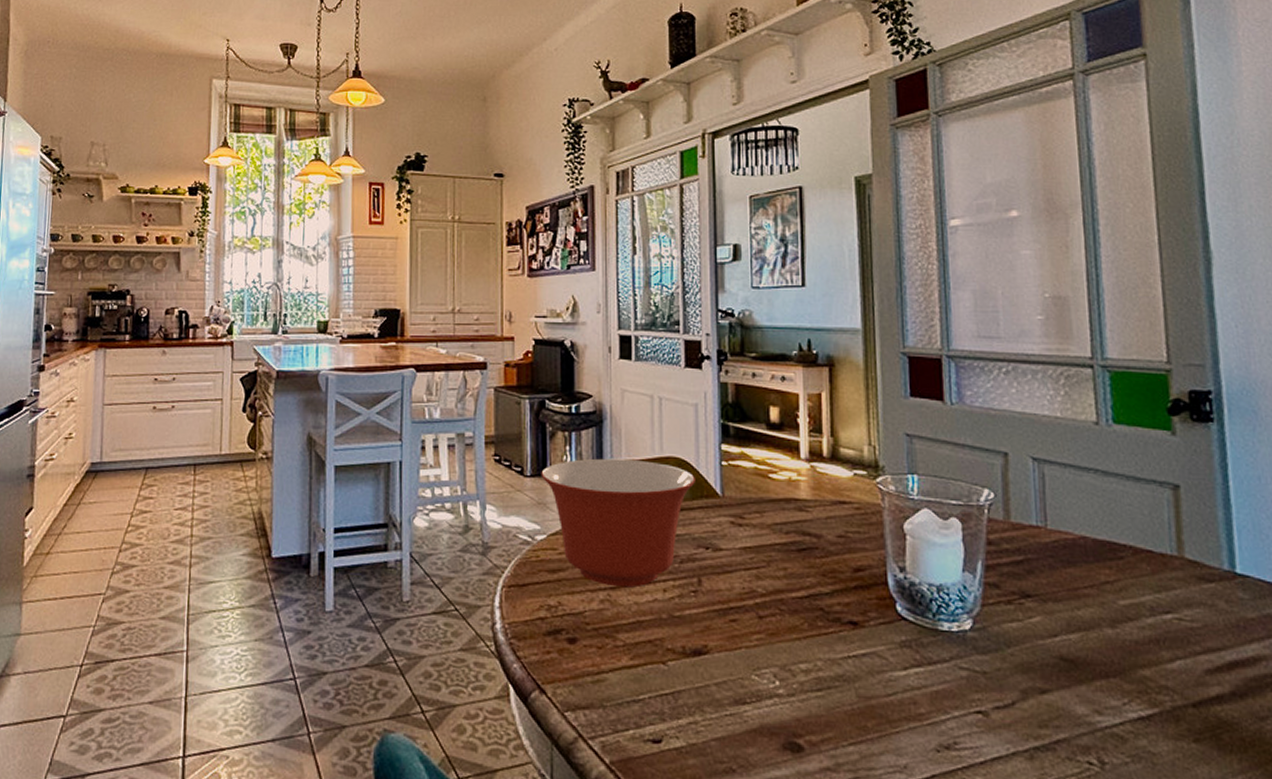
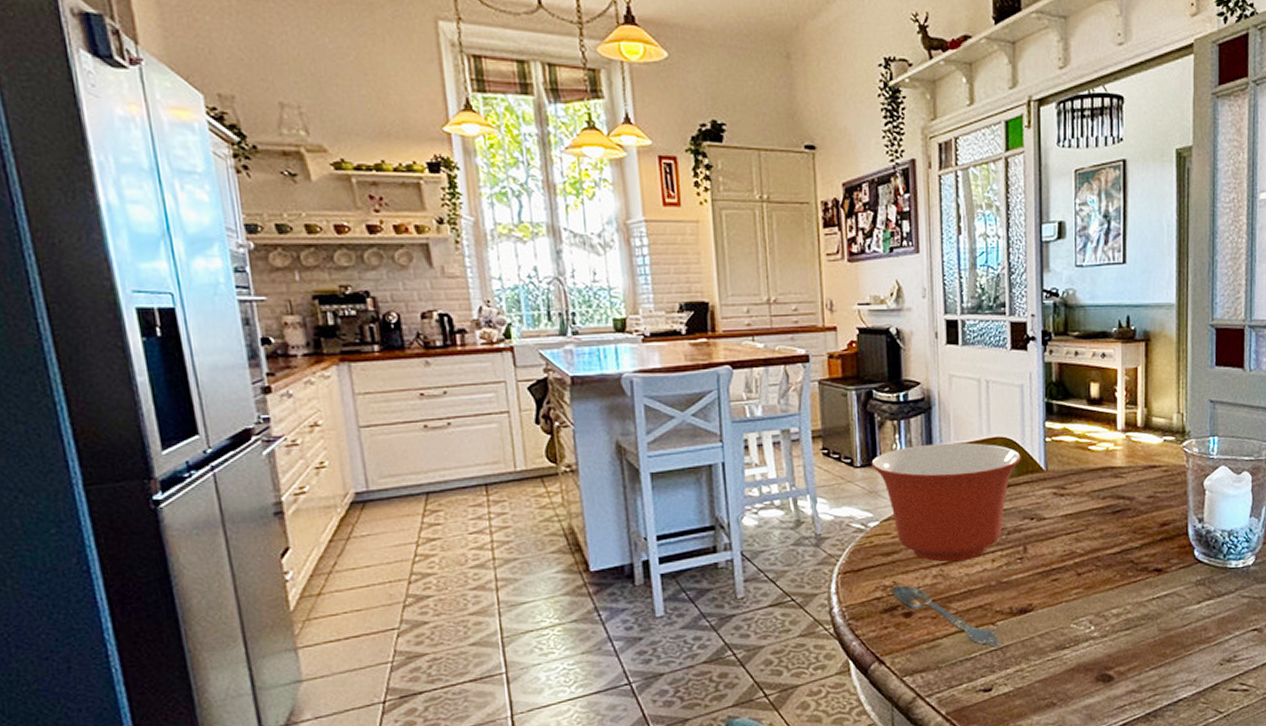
spoon: none [556,606,672,692] -> present [892,585,1001,648]

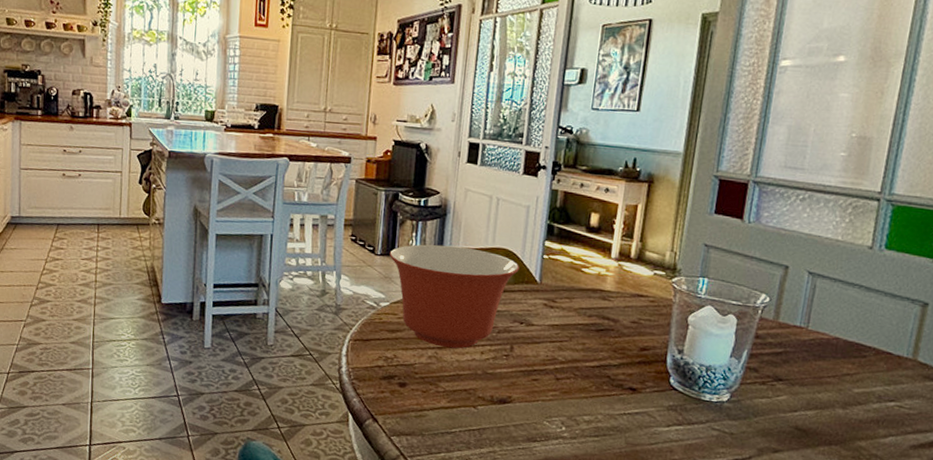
spoon: present [892,585,1001,648] -> none [392,358,479,429]

